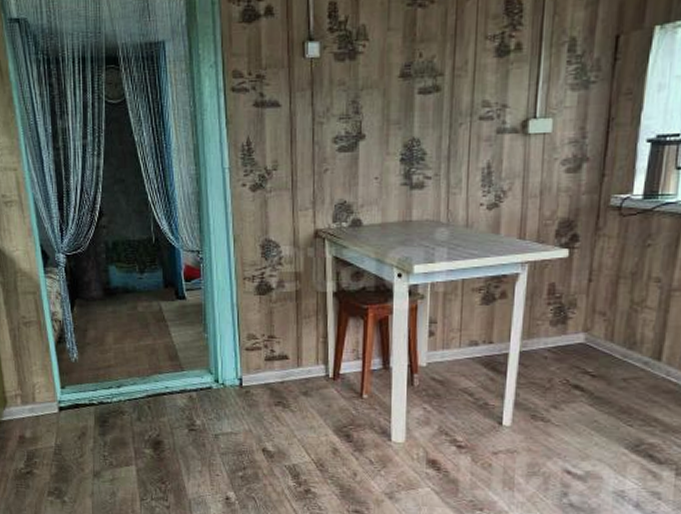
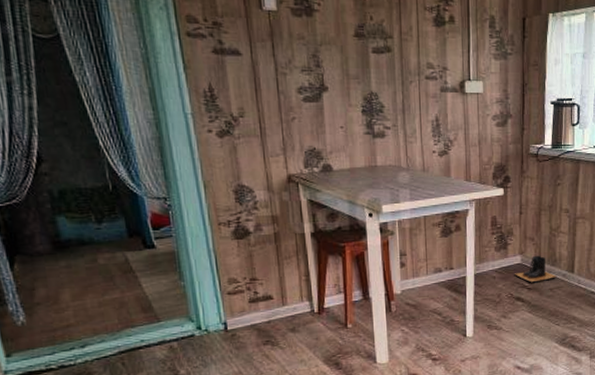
boots: none [575,334,635,369] -> present [515,255,557,283]

